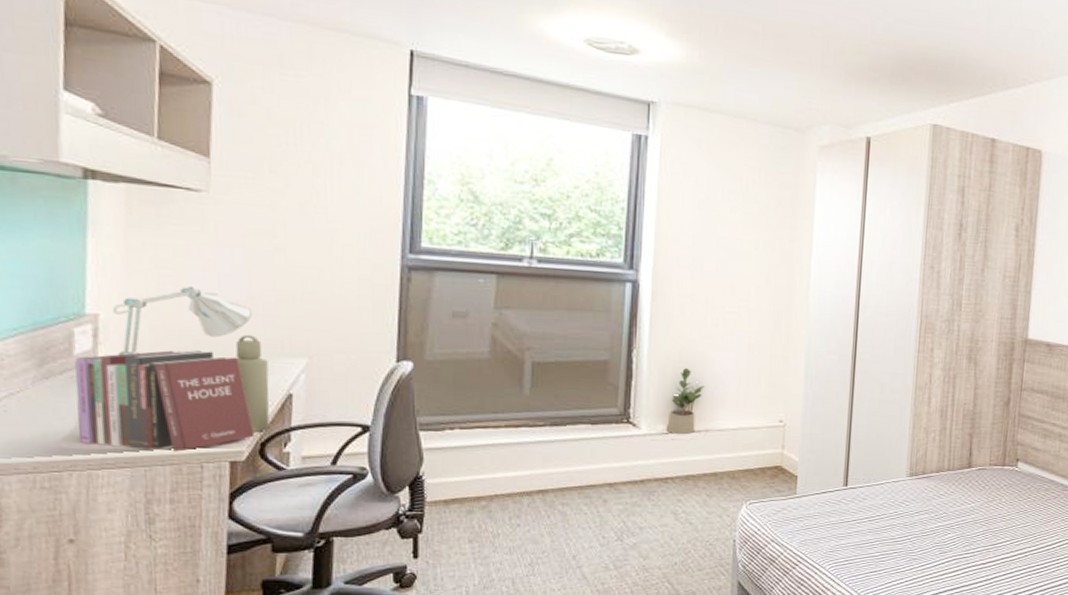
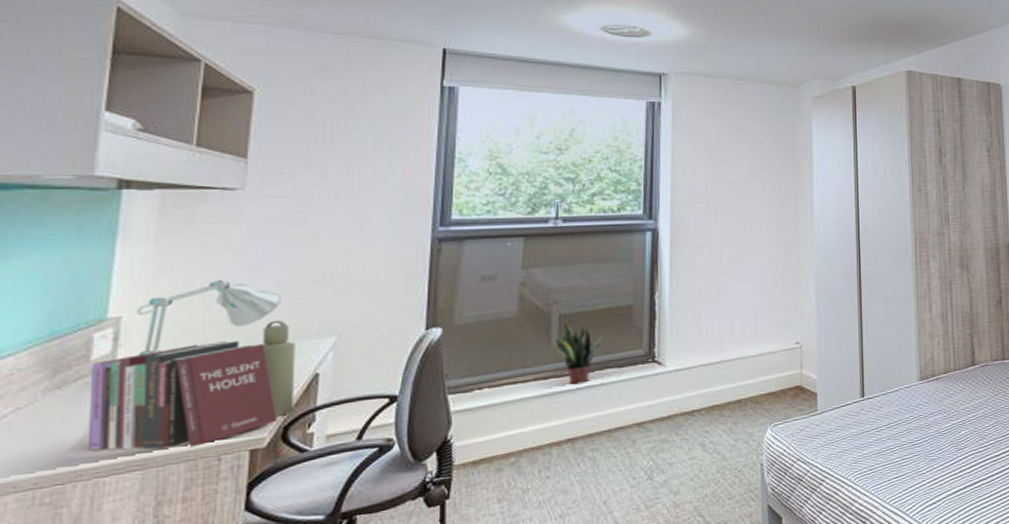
potted plant: none [528,371,578,437] -> present [556,322,604,385]
potted plant: present [667,368,705,435] -> none [691,304,725,368]

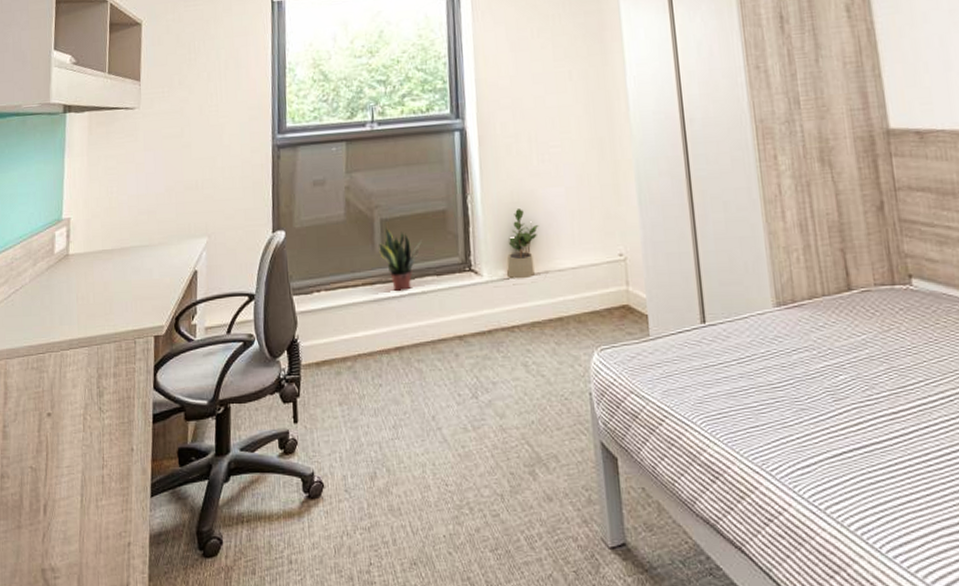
books: present [87,340,277,451] -> none [55,239,171,330]
desk lamp: present [136,279,281,356] -> none [78,186,168,251]
bottle: present [263,320,295,418] -> none [157,221,182,309]
potted plant: none [691,304,725,368] -> present [507,209,539,279]

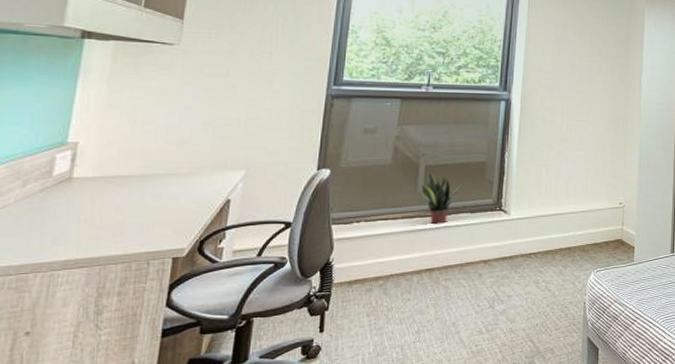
potted plant: present [507,209,539,279] -> none [531,165,561,218]

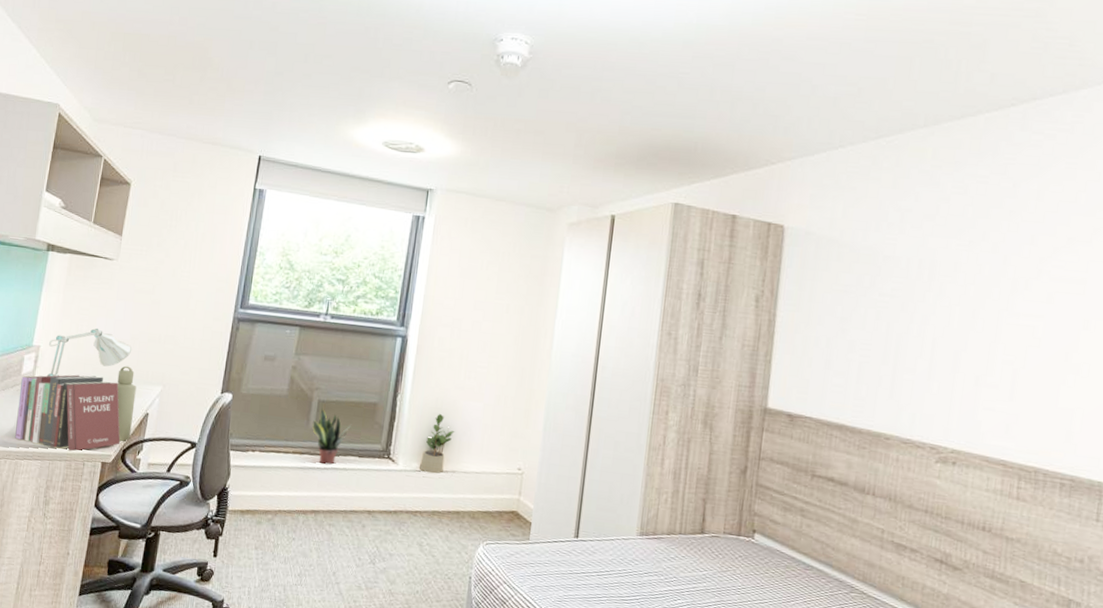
books: none [47,168,196,252] -> present [14,374,121,452]
desk lamp: none [89,117,204,175] -> present [46,328,132,377]
bottle: none [187,153,213,233] -> present [117,365,137,442]
potted plant: none [531,165,561,218] -> present [420,414,455,474]

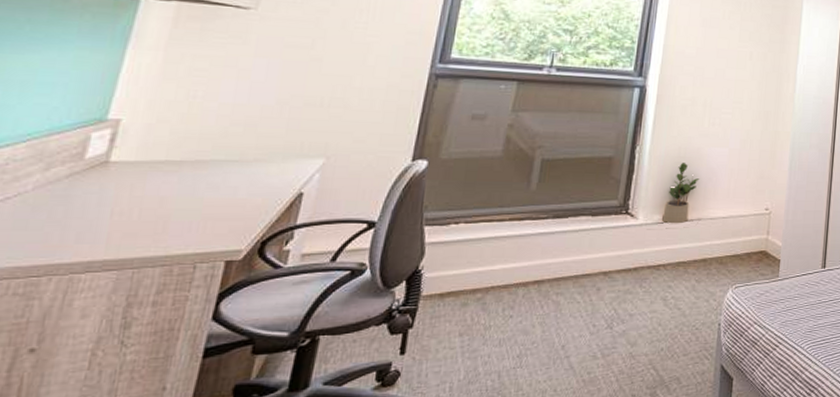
books: present [14,374,121,452] -> none [68,152,258,253]
desk lamp: present [46,328,132,377] -> none [131,92,278,159]
bottle: present [117,365,137,442] -> none [253,137,285,232]
potted plant: present [312,408,351,466] -> none [534,167,582,229]

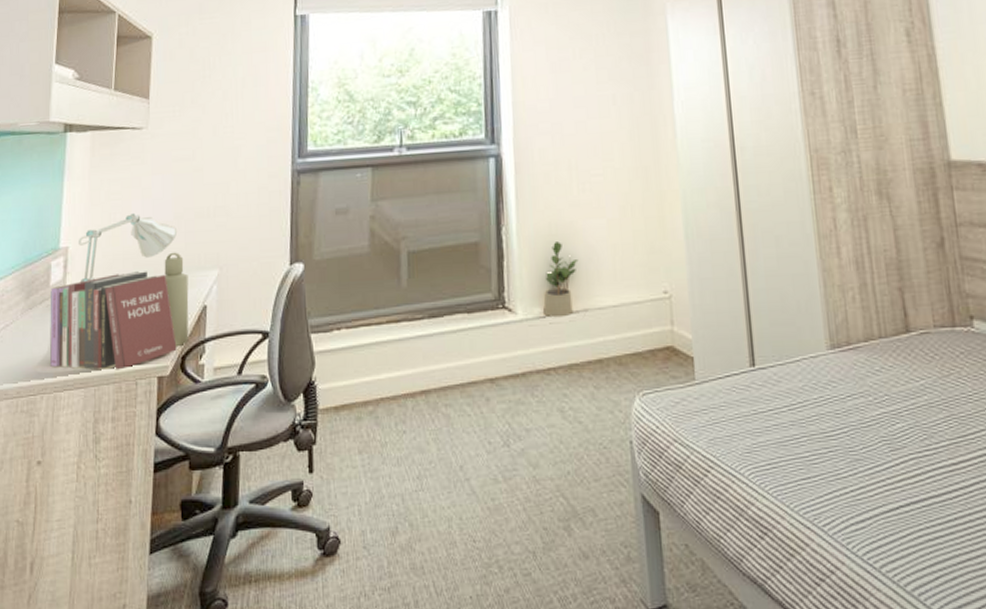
books: none [68,152,258,253] -> present [49,271,177,370]
desk lamp: none [131,92,278,159] -> present [78,212,176,283]
bottle: none [253,137,285,232] -> present [164,252,189,347]

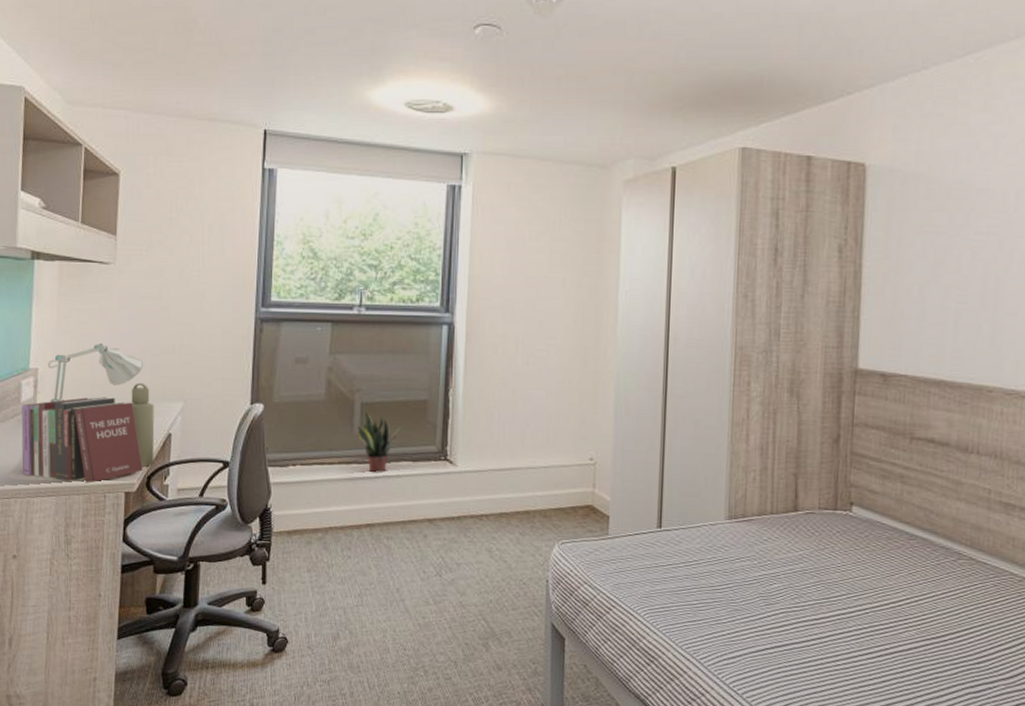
potted plant: none [405,260,452,331] -> present [358,411,400,474]
potted plant: present [543,242,579,318] -> none [481,406,517,473]

